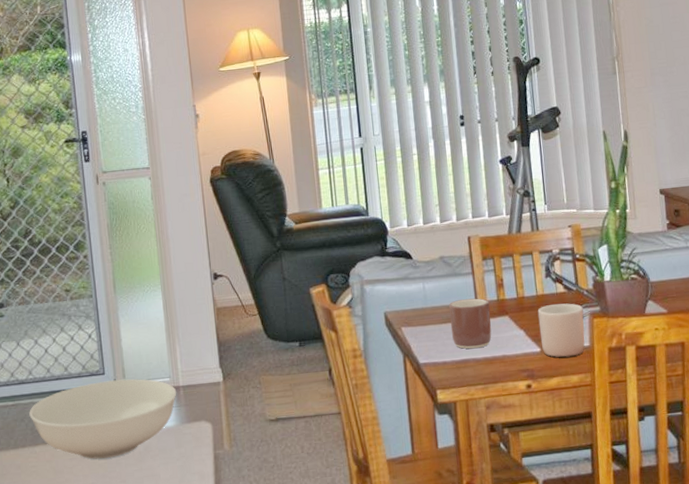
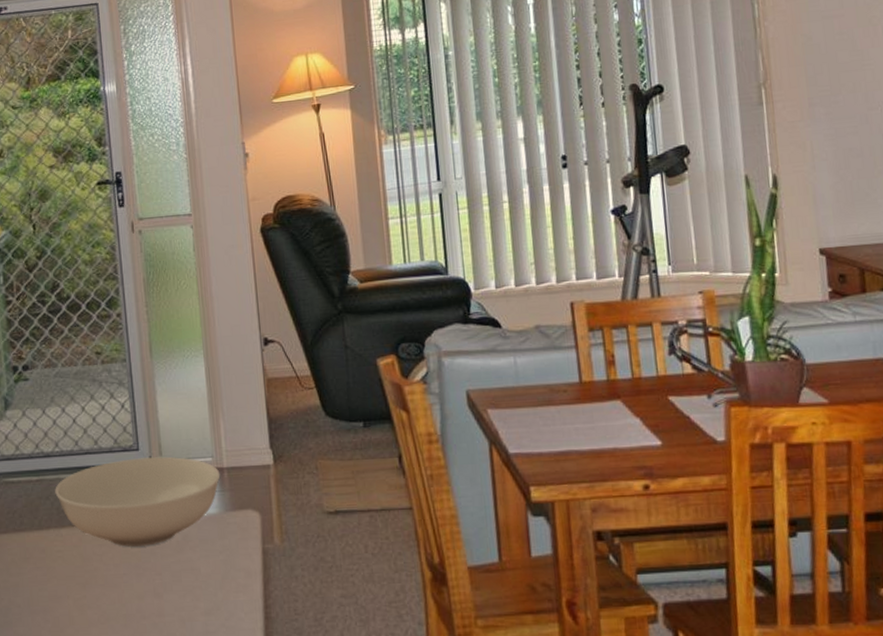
mug: present [448,298,492,349] -> none [545,377,600,439]
mug: present [537,303,585,358] -> none [658,387,719,454]

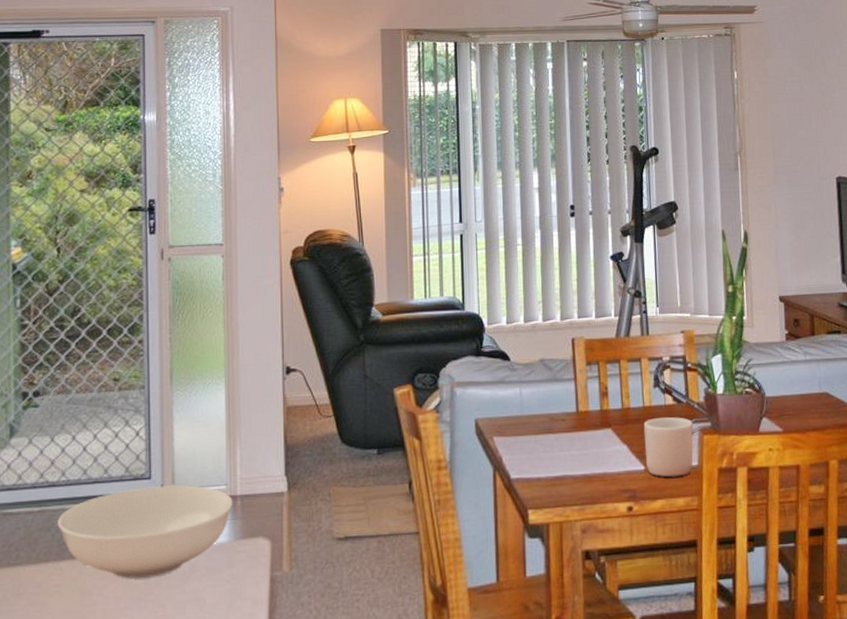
mug: none [658,387,719,454] -> present [643,417,694,478]

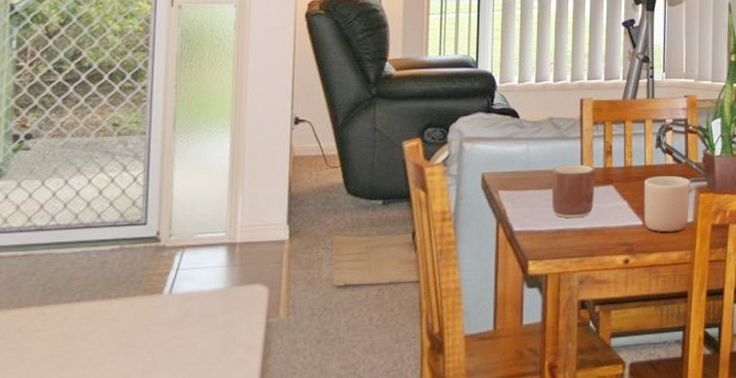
bowl: present [57,485,233,579] -> none [43,231,232,324]
mug: none [546,407,593,465] -> present [551,164,595,219]

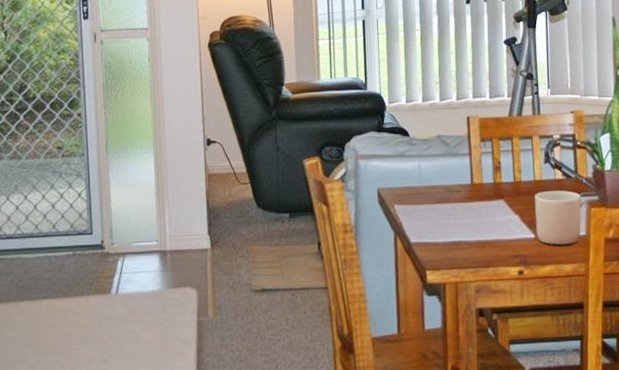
mug: present [551,164,595,219] -> none [443,180,486,231]

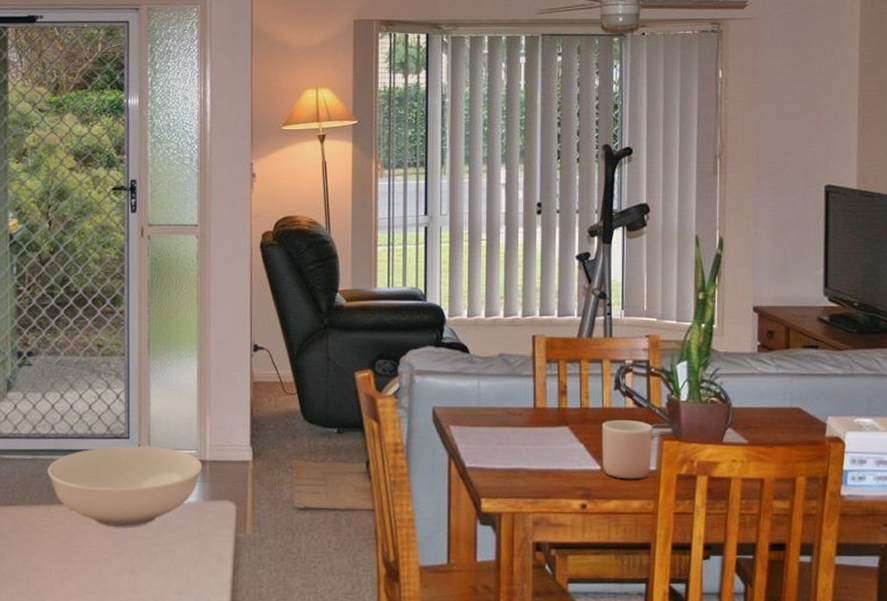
bowl: none [15,240,164,318] -> present [47,445,203,527]

